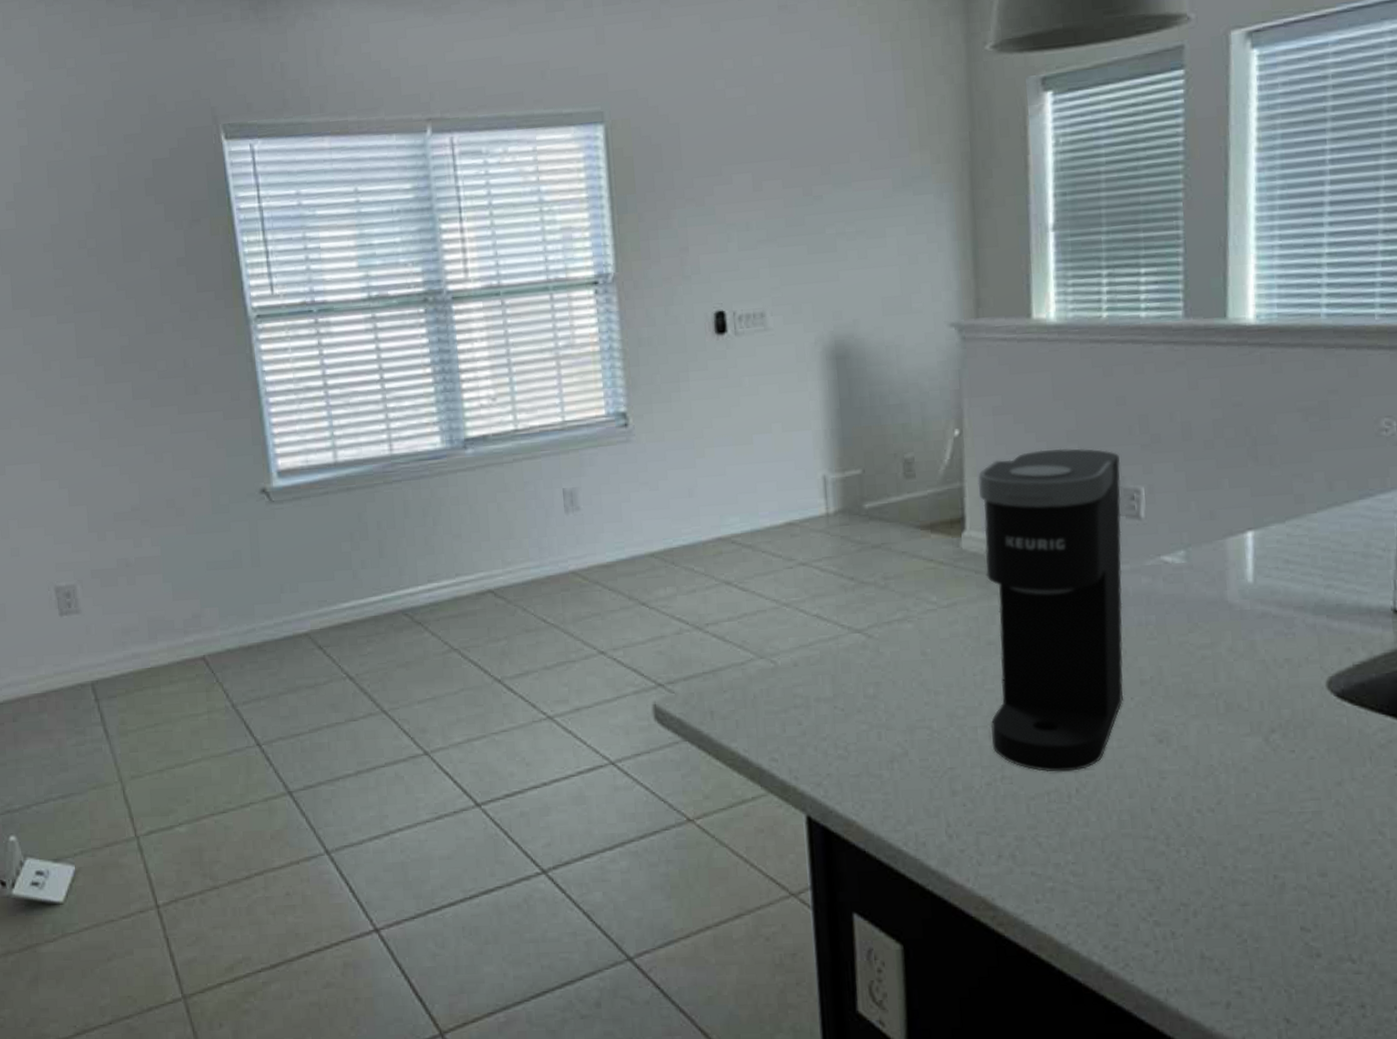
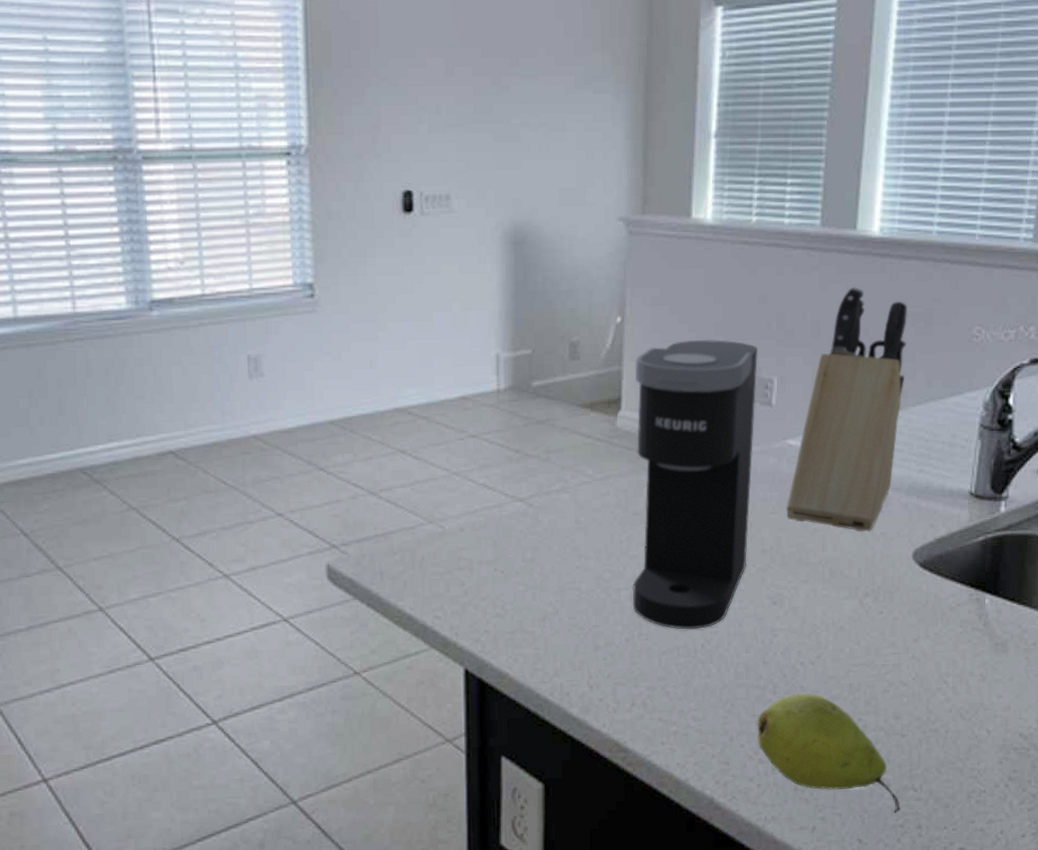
fruit: none [1149,845,1336,988] -> present [757,693,900,813]
knife block: none [1166,381,1301,659] -> present [786,286,907,532]

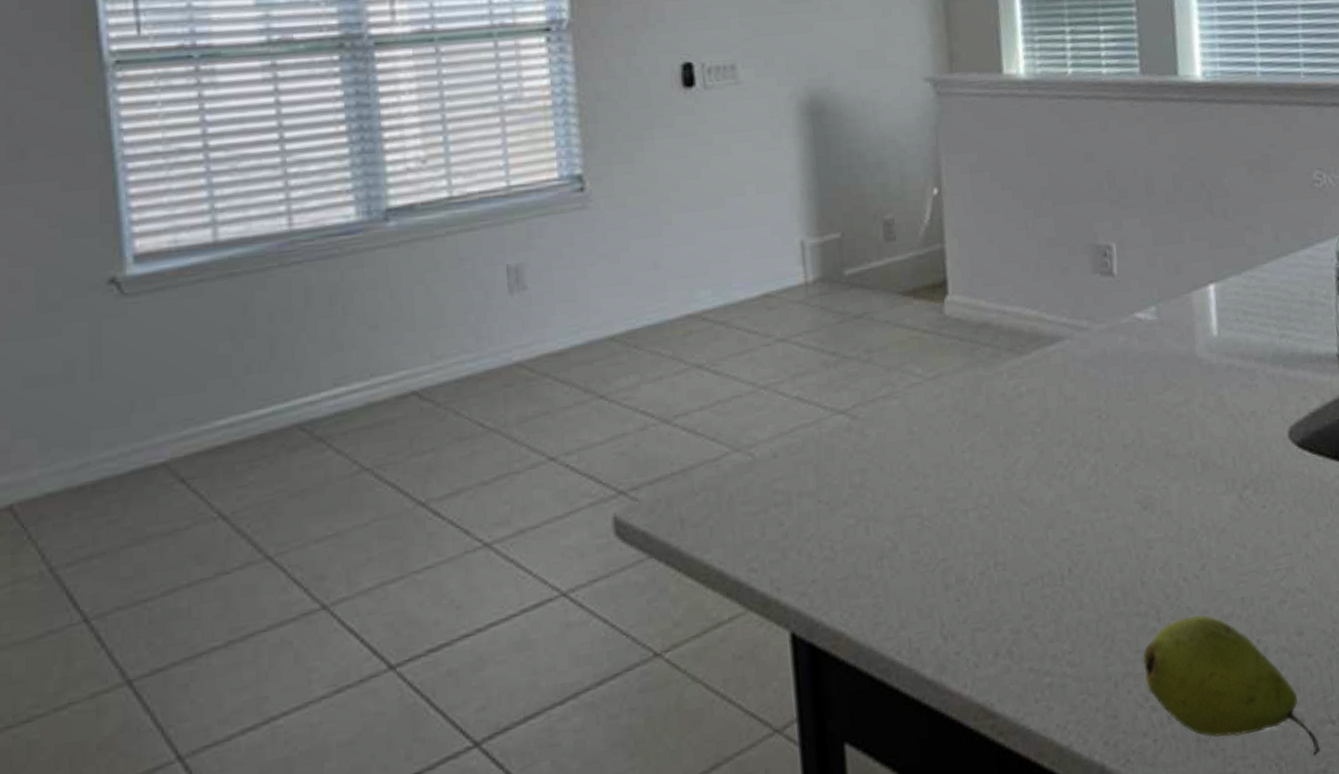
coffee maker: present [632,339,758,630] -> none [958,205,1109,553]
knife block: present [786,286,907,532] -> none [1143,136,1255,413]

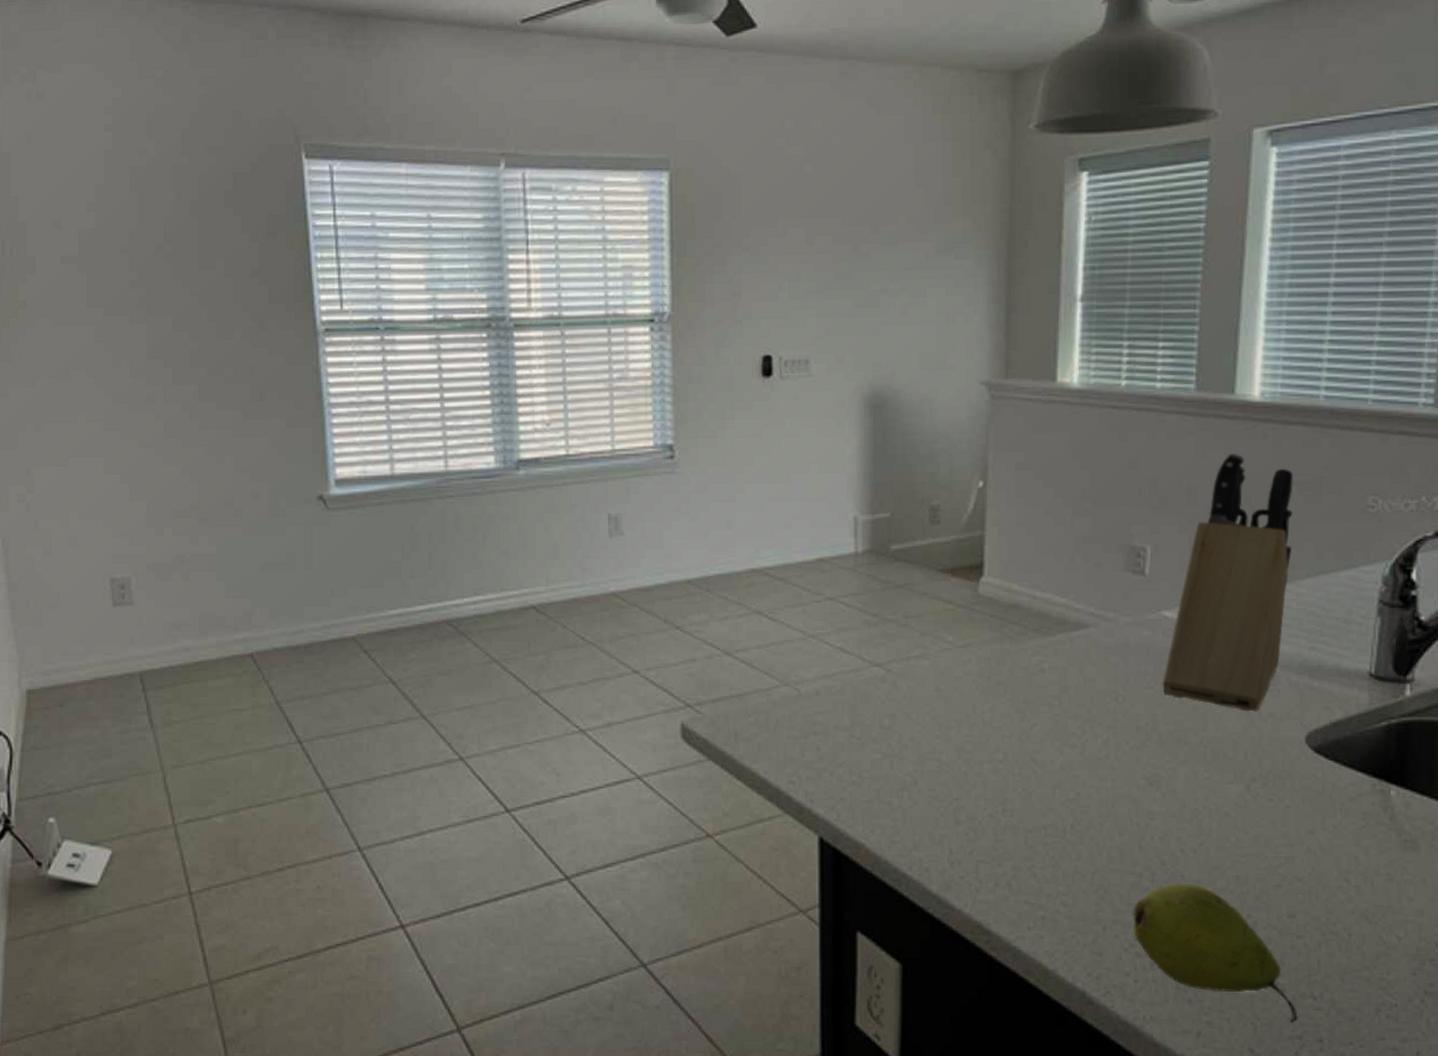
knife block: none [1143,136,1255,413] -> present [1162,452,1293,712]

